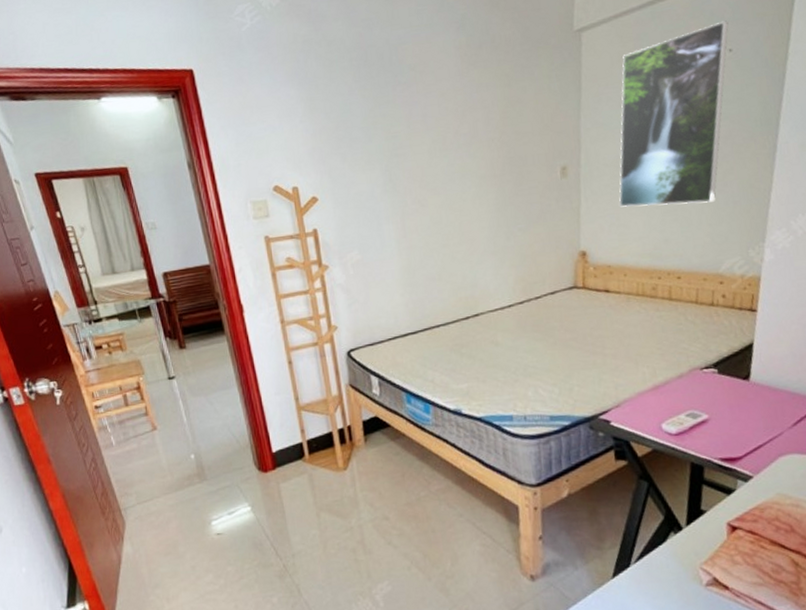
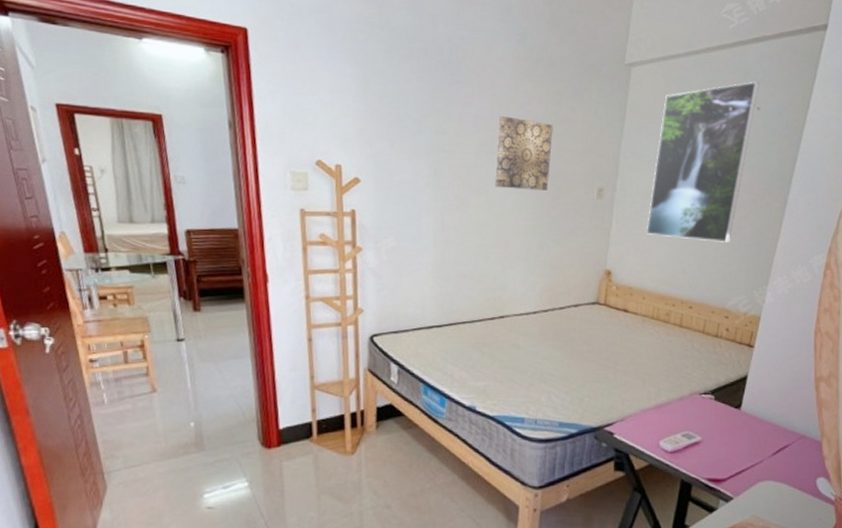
wall art: none [447,108,508,184] -> present [495,116,553,191]

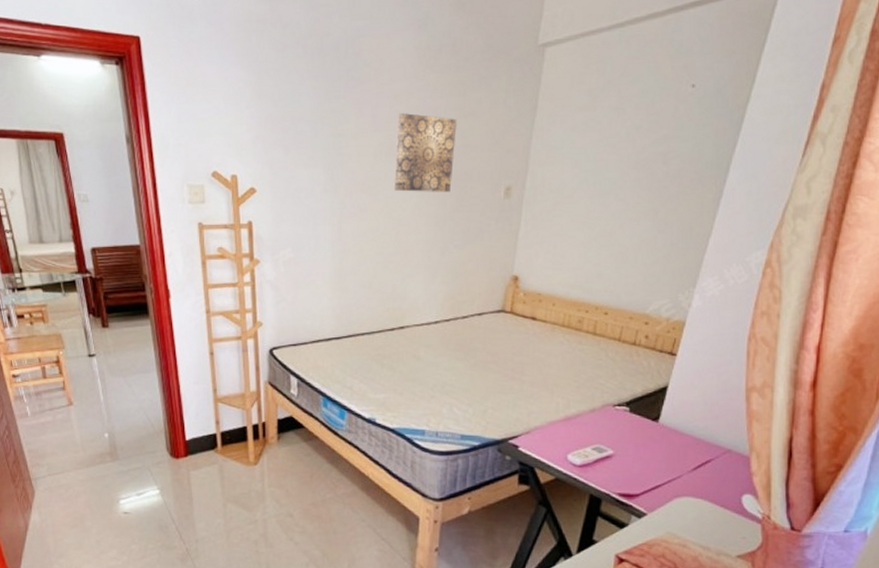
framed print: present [647,81,759,243] -> none [559,54,696,241]

